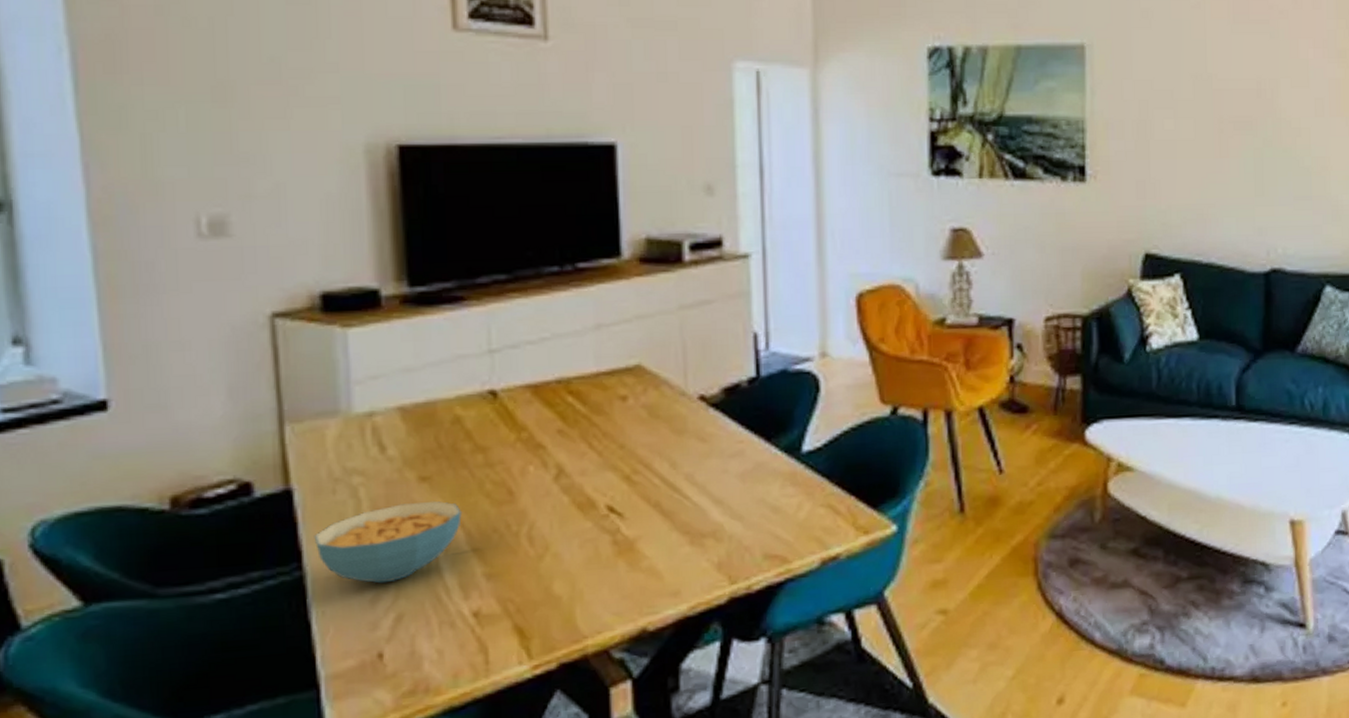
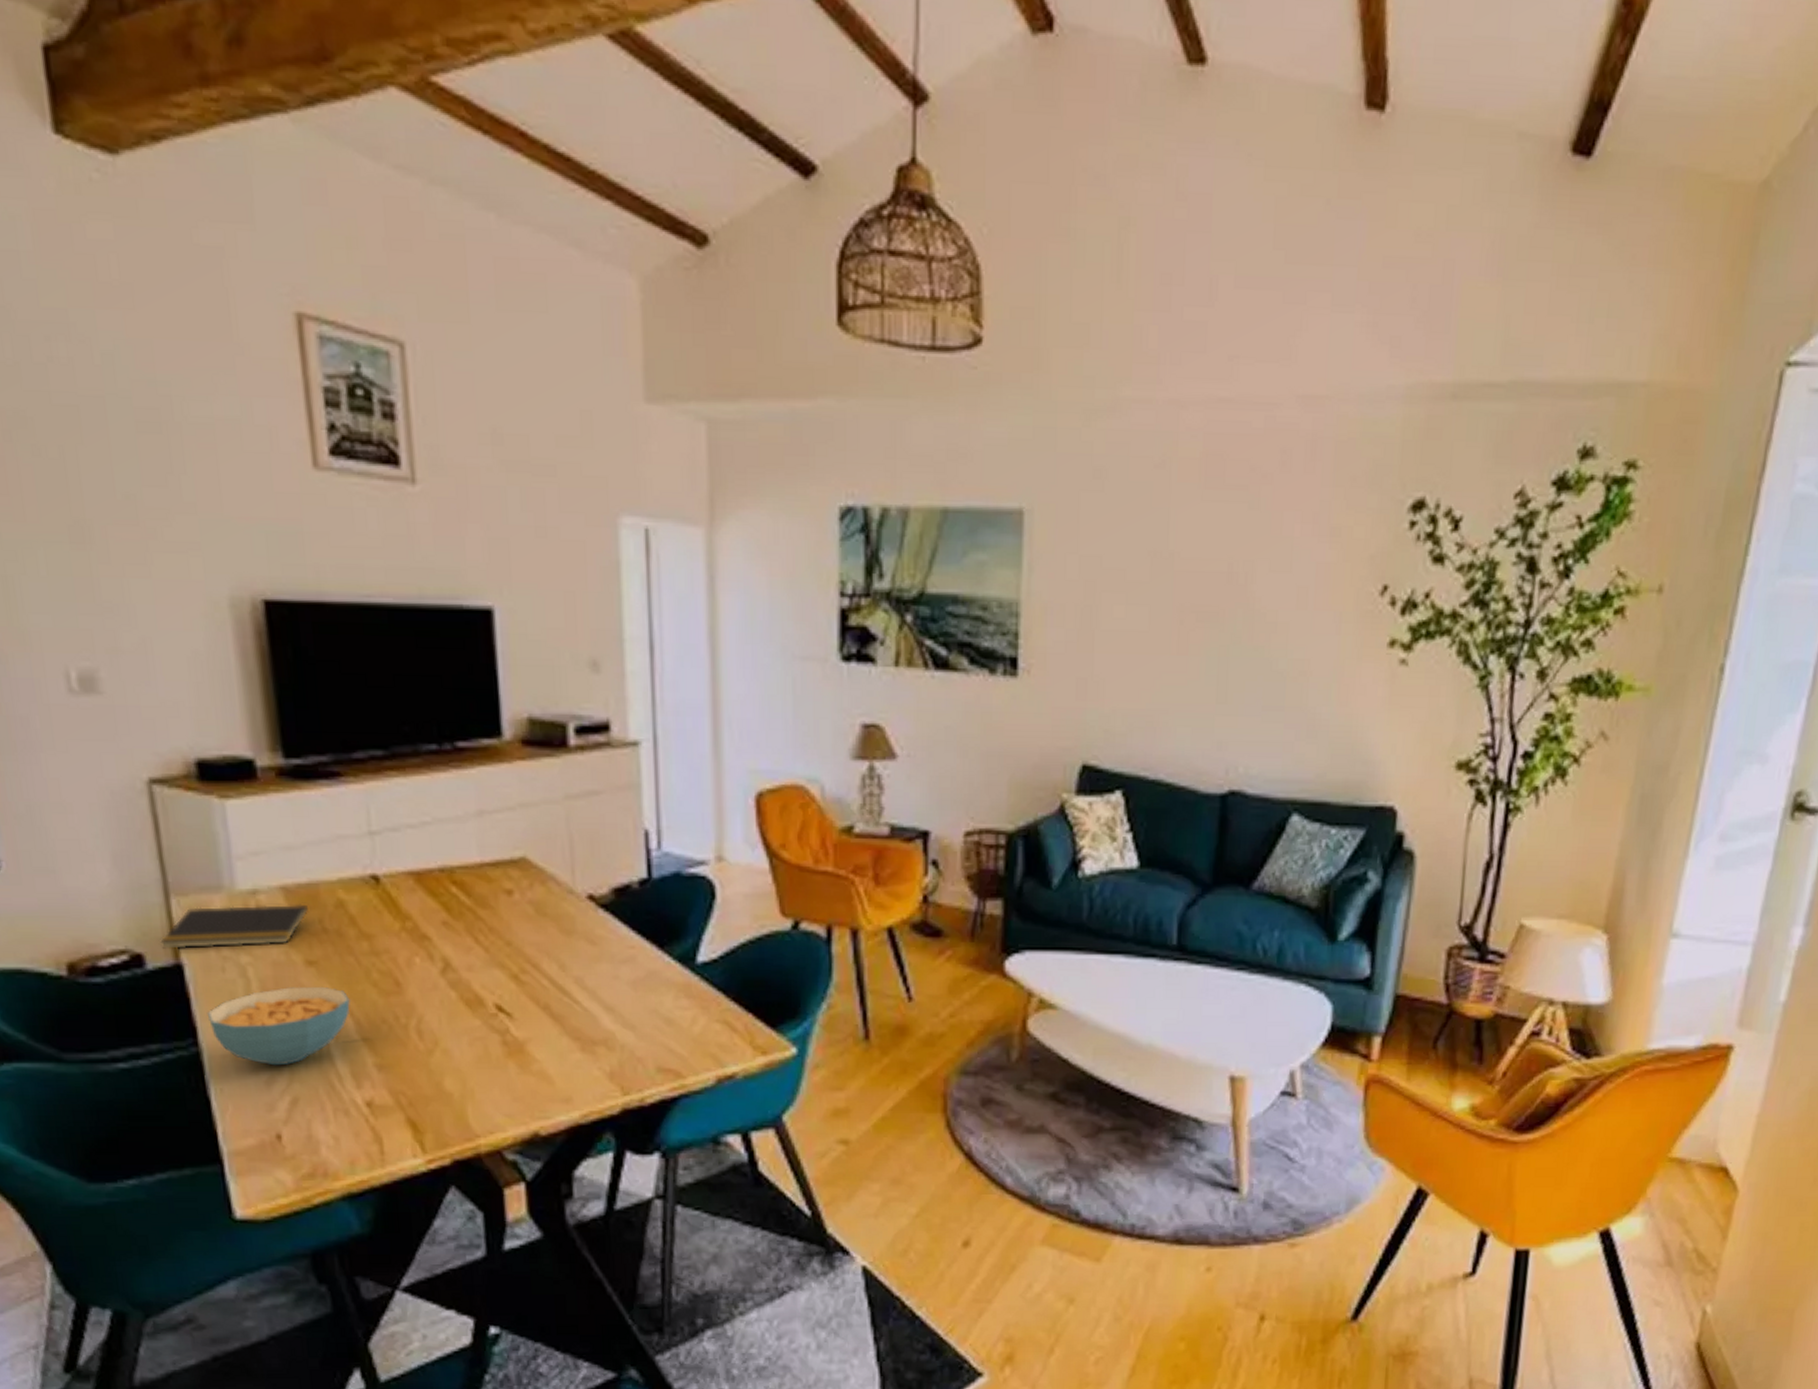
notepad: none [270,422,426,476] -> present [160,904,310,949]

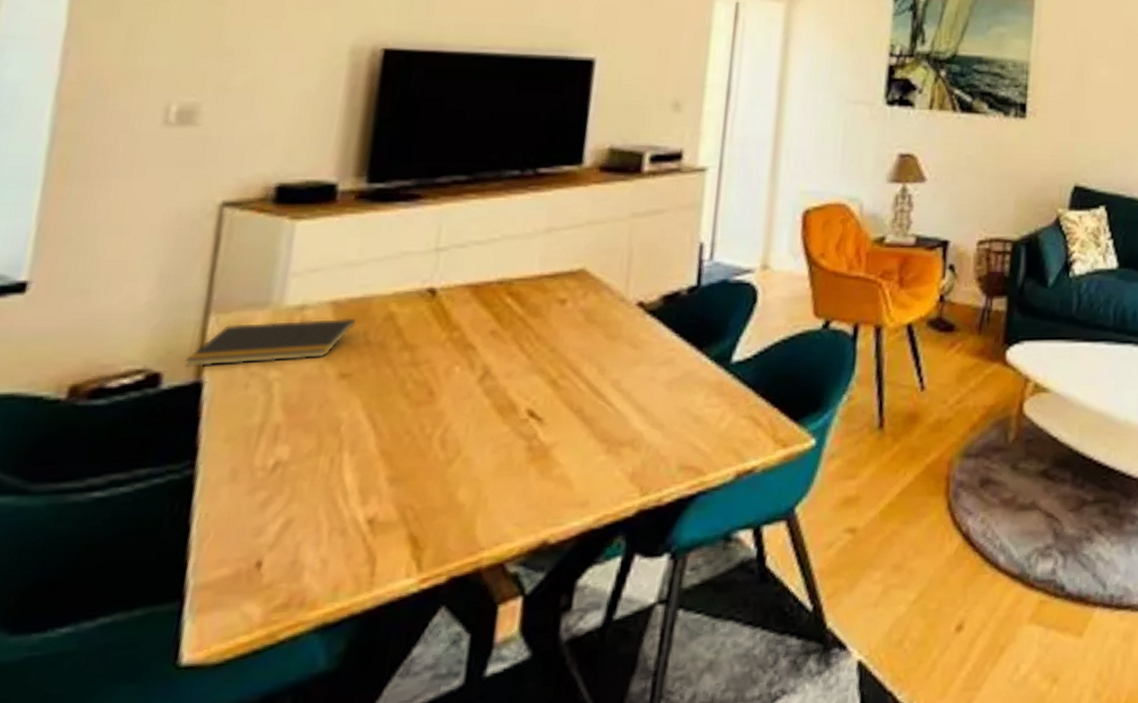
cereal bowl: present [206,986,350,1066] -> none [214,399,377,485]

